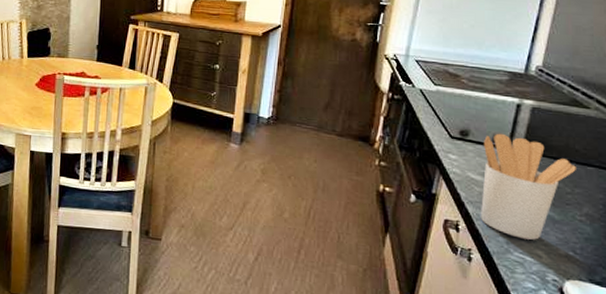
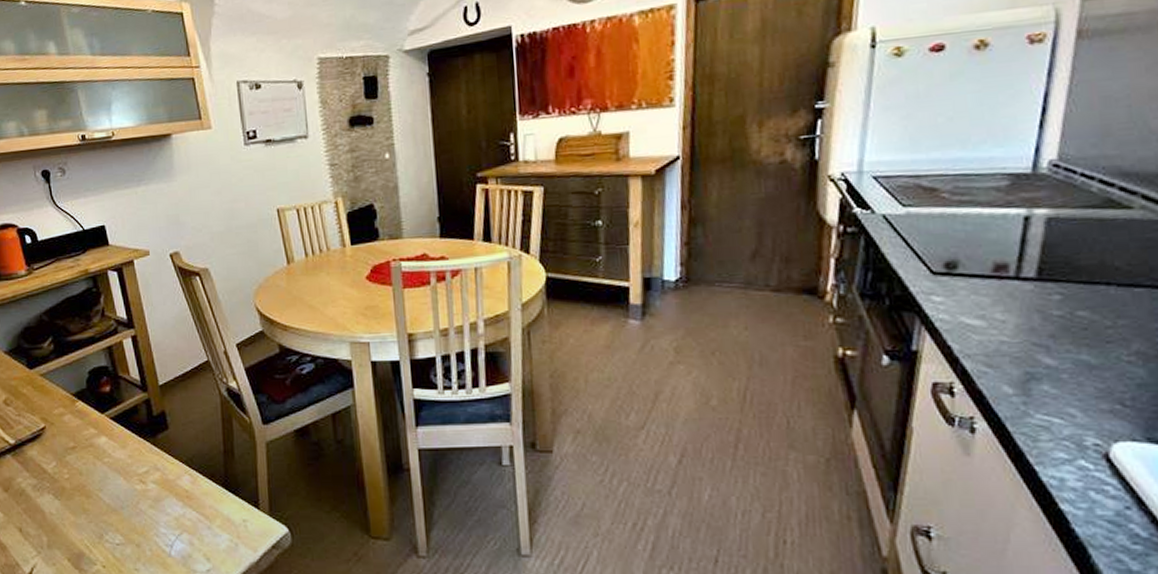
utensil holder: present [480,133,576,240] -> none [980,259,1118,396]

